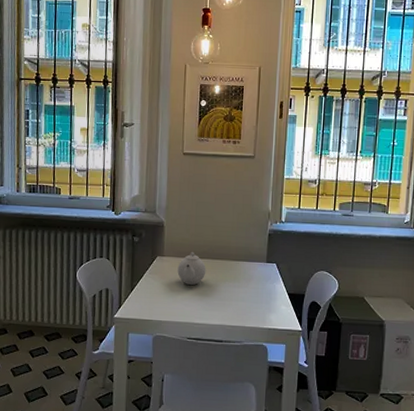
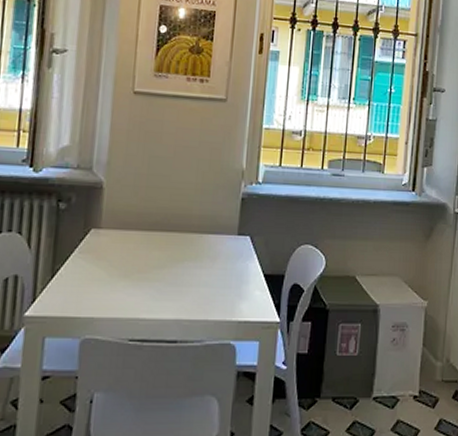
teapot: present [177,252,206,285] -> none [119,222,159,267]

